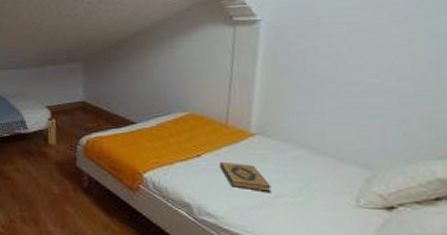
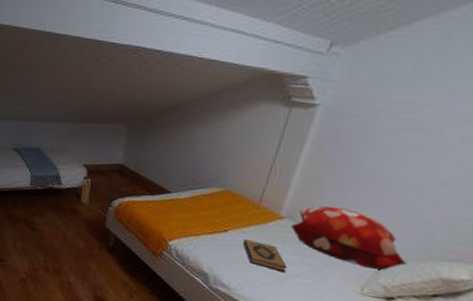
decorative pillow: none [264,117,396,177] -> present [291,206,407,271]

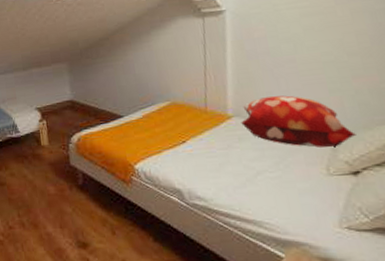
hardback book: present [242,239,287,272] -> none [203,145,253,171]

